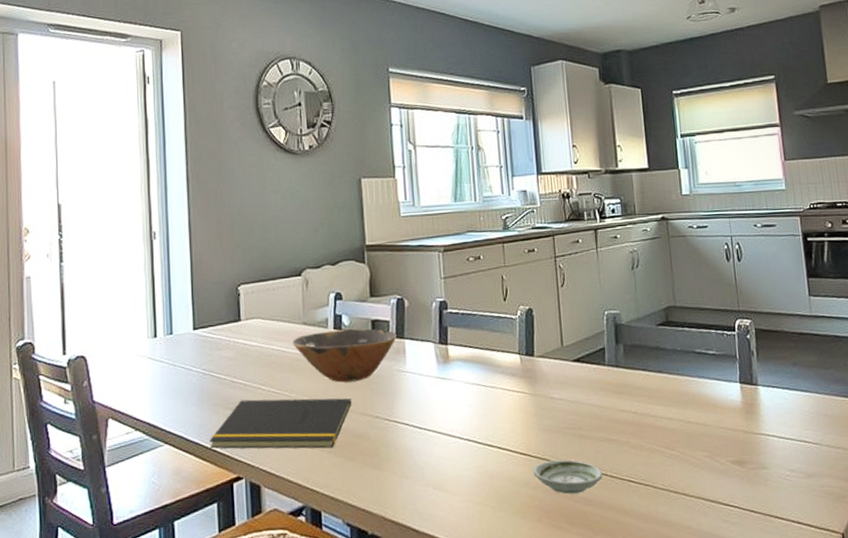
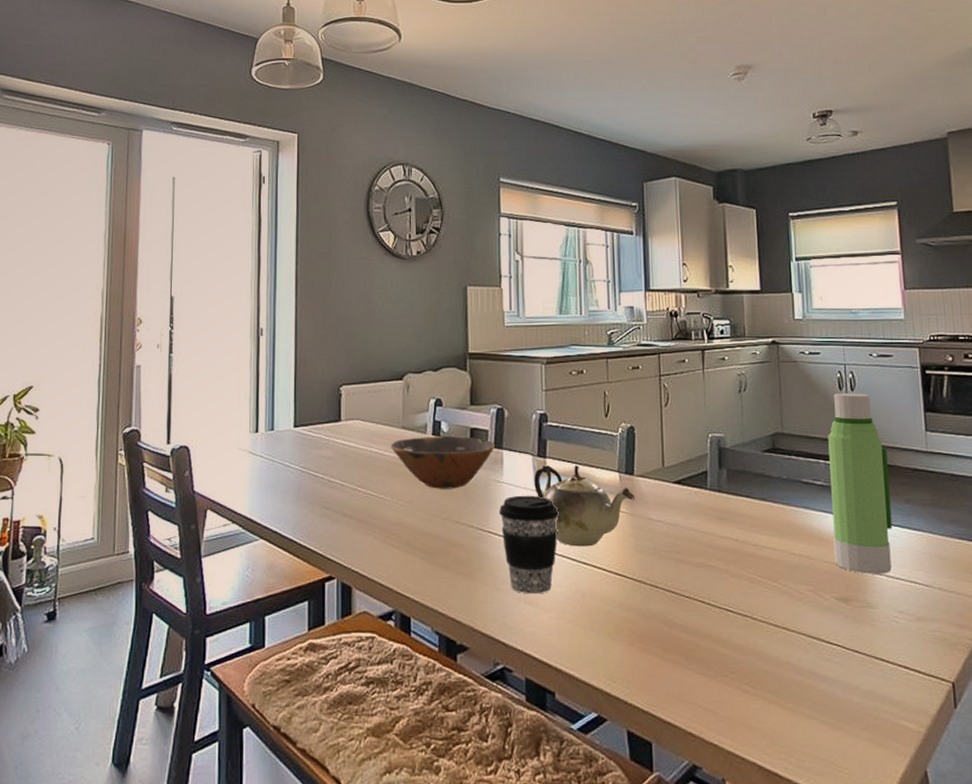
notepad: present [209,398,352,449] -> none [304,500,446,554]
coffee cup: none [404,382,463,480] -> present [499,495,559,595]
teapot: none [437,350,537,430] -> present [534,464,636,547]
saucer: present [533,459,603,495] -> none [627,583,700,619]
water bottle: none [718,263,782,437] -> present [828,393,893,574]

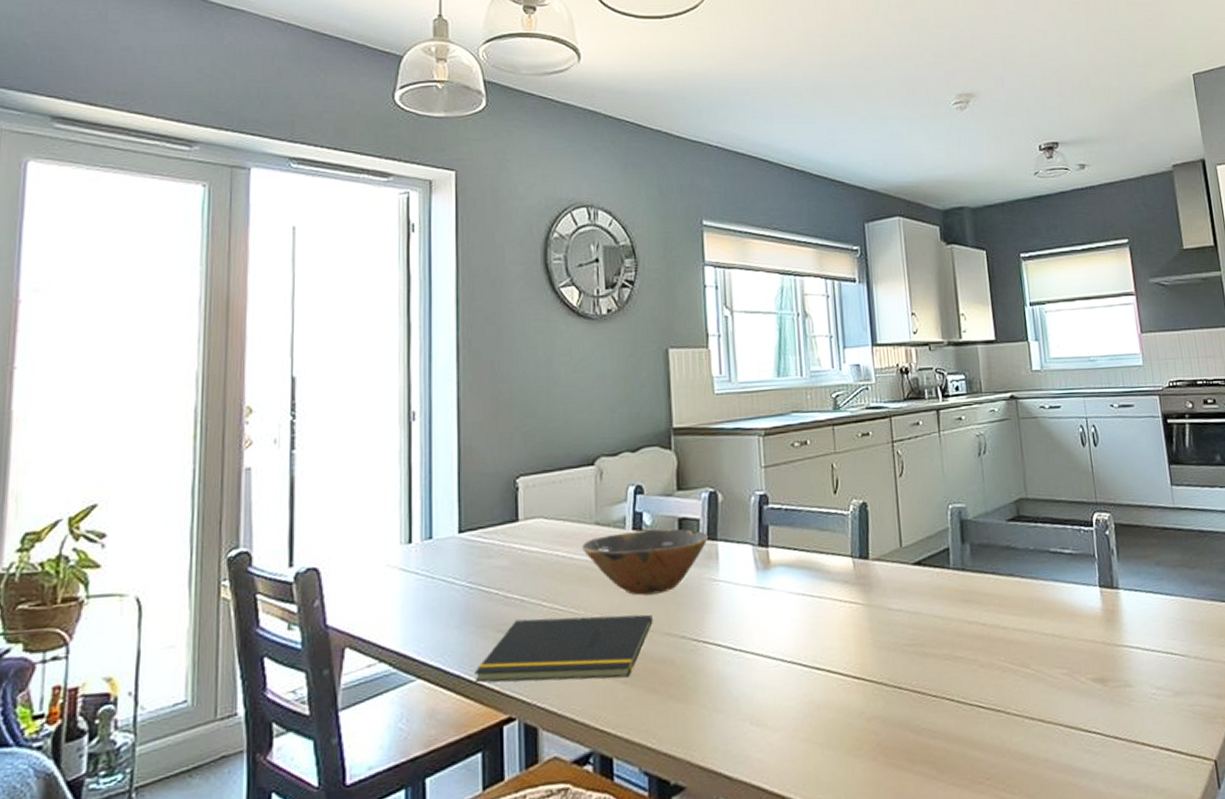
notepad: none [304,500,446,554] -> present [475,614,653,683]
coffee cup: present [499,495,559,595] -> none [716,593,786,713]
teapot: present [534,464,636,547] -> none [755,552,872,650]
water bottle: present [828,393,893,574] -> none [1073,448,1147,650]

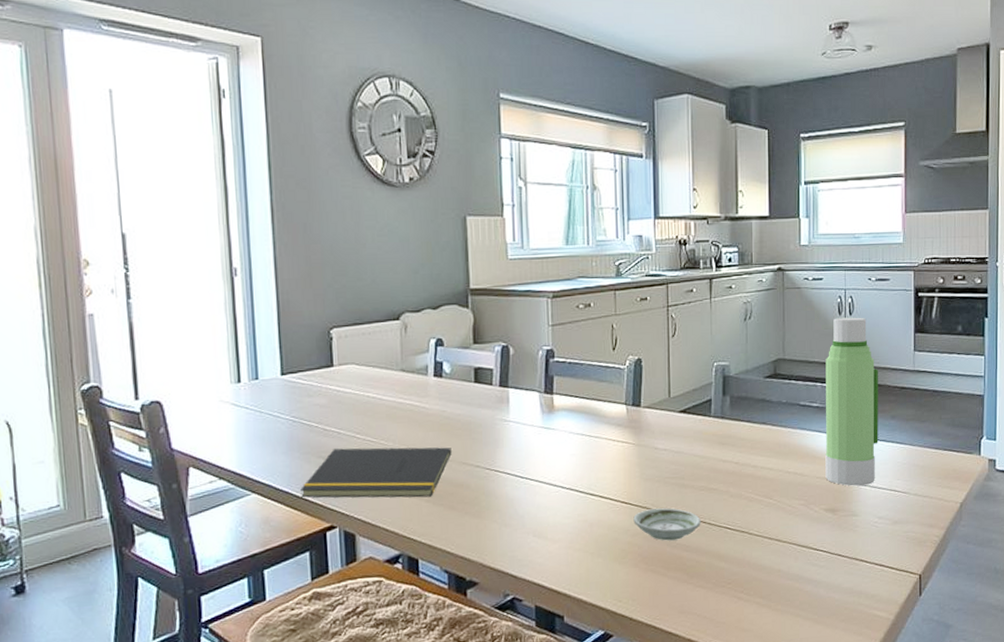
bowl: present [582,528,708,596] -> none [390,376,500,432]
saucer: none [868,683,949,726] -> present [633,508,701,541]
water bottle: none [1073,448,1147,650] -> present [825,317,878,486]

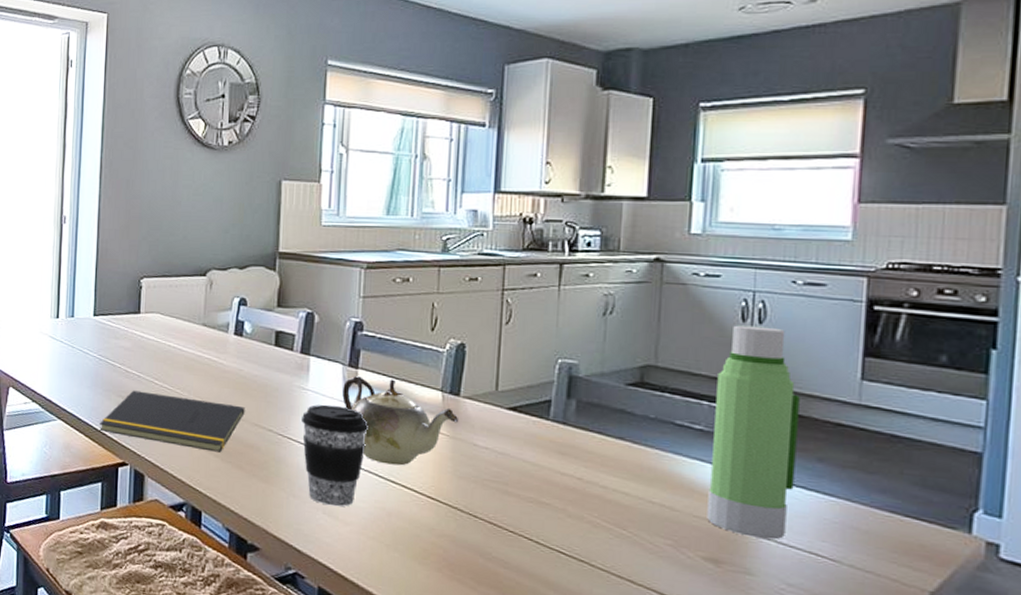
coffee cup: none [506,432,567,528] -> present [302,404,368,507]
teapot: none [541,400,642,480] -> present [342,375,459,466]
saucer: present [633,508,701,541] -> none [440,510,526,553]

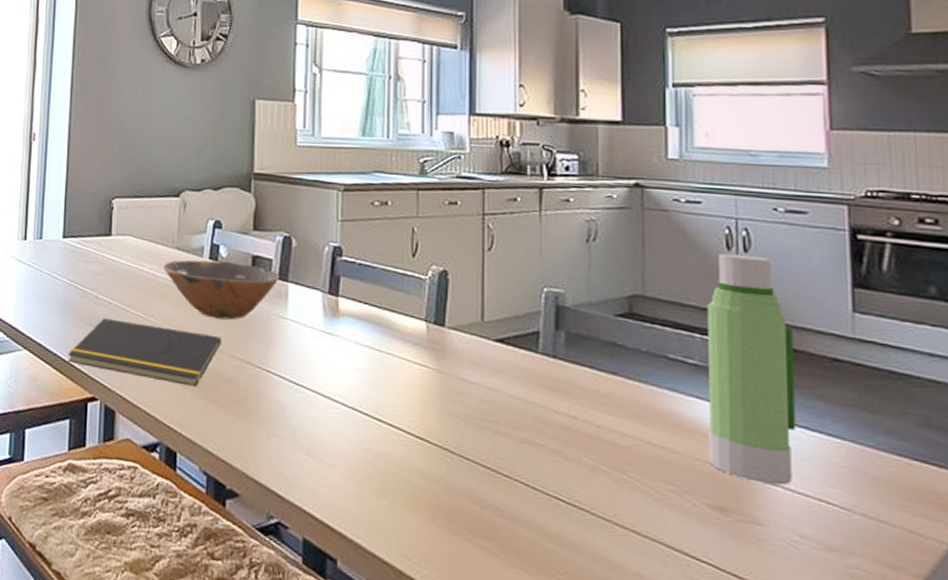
bowl: none [190,335,301,391] -> present [163,260,279,320]
coffee cup: present [302,404,368,507] -> none [281,335,351,447]
teapot: present [342,375,459,466] -> none [323,303,446,402]

